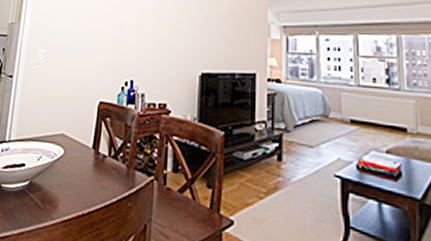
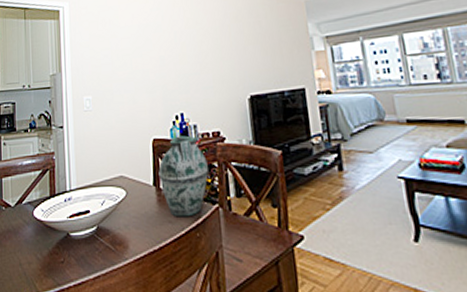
vase: none [99,102,150,185] -> present [158,135,209,217]

